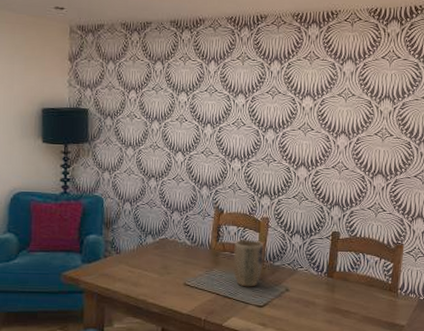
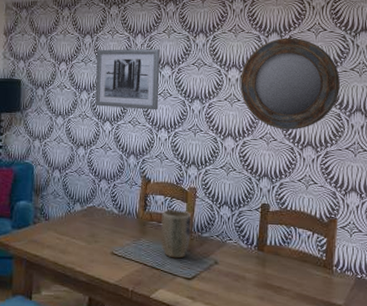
wall art: none [166,76,233,140] -> present [95,48,160,110]
home mirror: none [314,65,412,159] -> present [240,37,340,130]

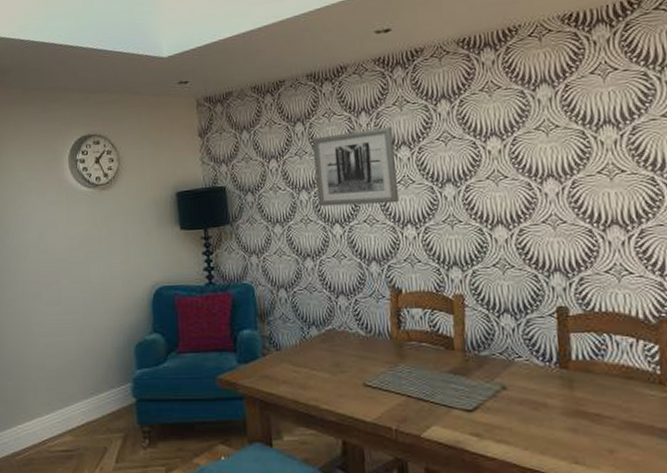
plant pot: present [161,208,192,259] -> none [422,323,465,386]
home mirror: present [240,37,340,130] -> none [504,85,650,208]

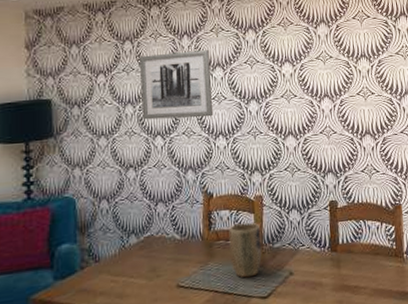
plant pot: none [422,323,465,386] -> present [229,222,262,278]

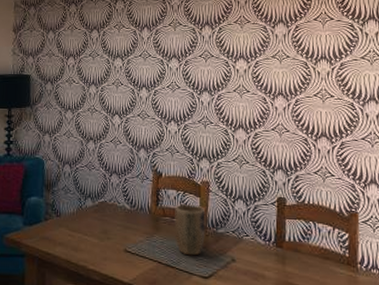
wall art: present [140,50,214,120] -> none [103,42,167,103]

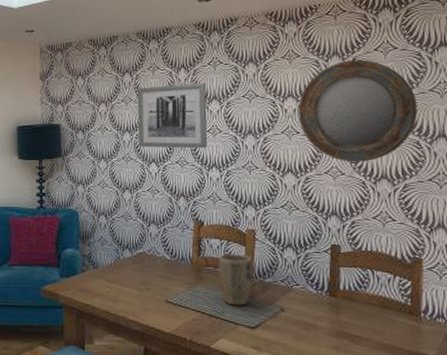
wall art: none [103,42,167,103] -> present [138,83,208,149]
home mirror: none [249,27,351,121] -> present [298,59,417,162]

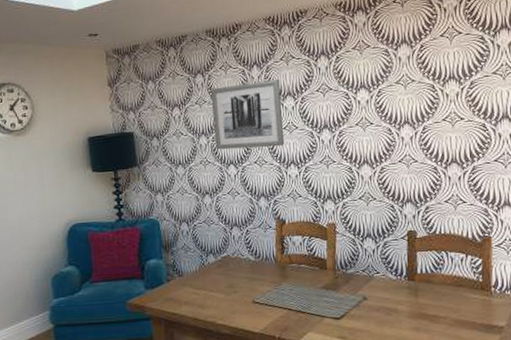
plant pot: present [218,252,252,306] -> none [301,248,335,299]
home mirror: present [298,59,417,162] -> none [371,46,483,150]

